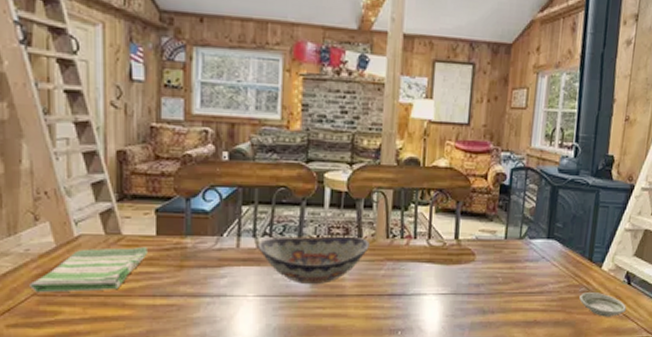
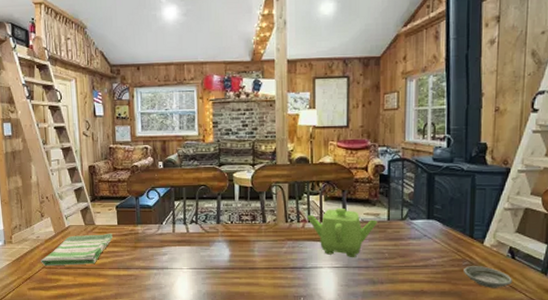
decorative bowl: present [258,236,370,285] -> none [188,221,272,260]
teapot: none [413,222,494,283] -> present [307,207,378,258]

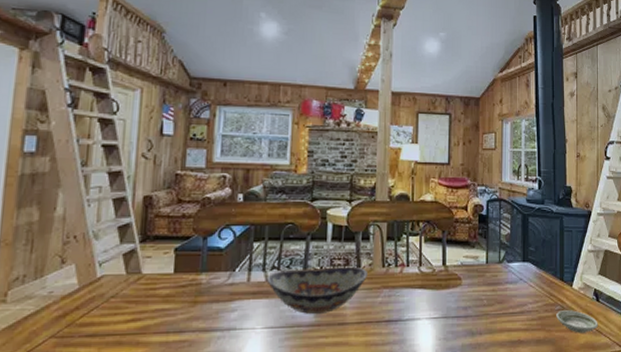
dish towel: present [41,233,114,266] -> none [49,284,166,335]
decorative bowl: none [188,221,272,260] -> present [266,266,368,315]
teapot: present [307,207,378,258] -> none [406,250,477,307]

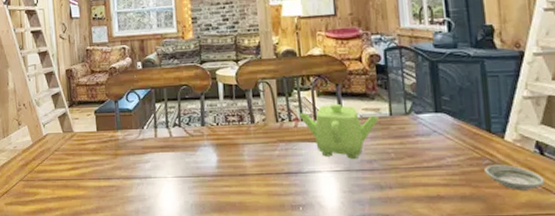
decorative bowl: present [266,266,368,315] -> none [170,122,262,167]
teapot: none [406,250,477,307] -> present [299,103,379,160]

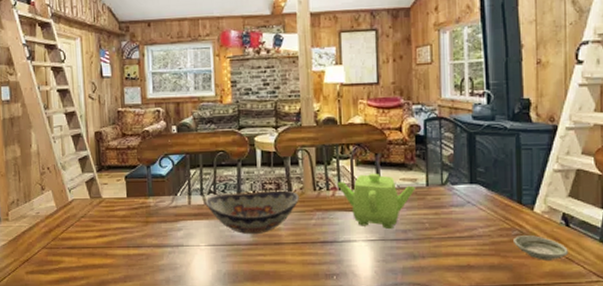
decorative bowl: none [170,122,262,167] -> present [205,190,299,235]

